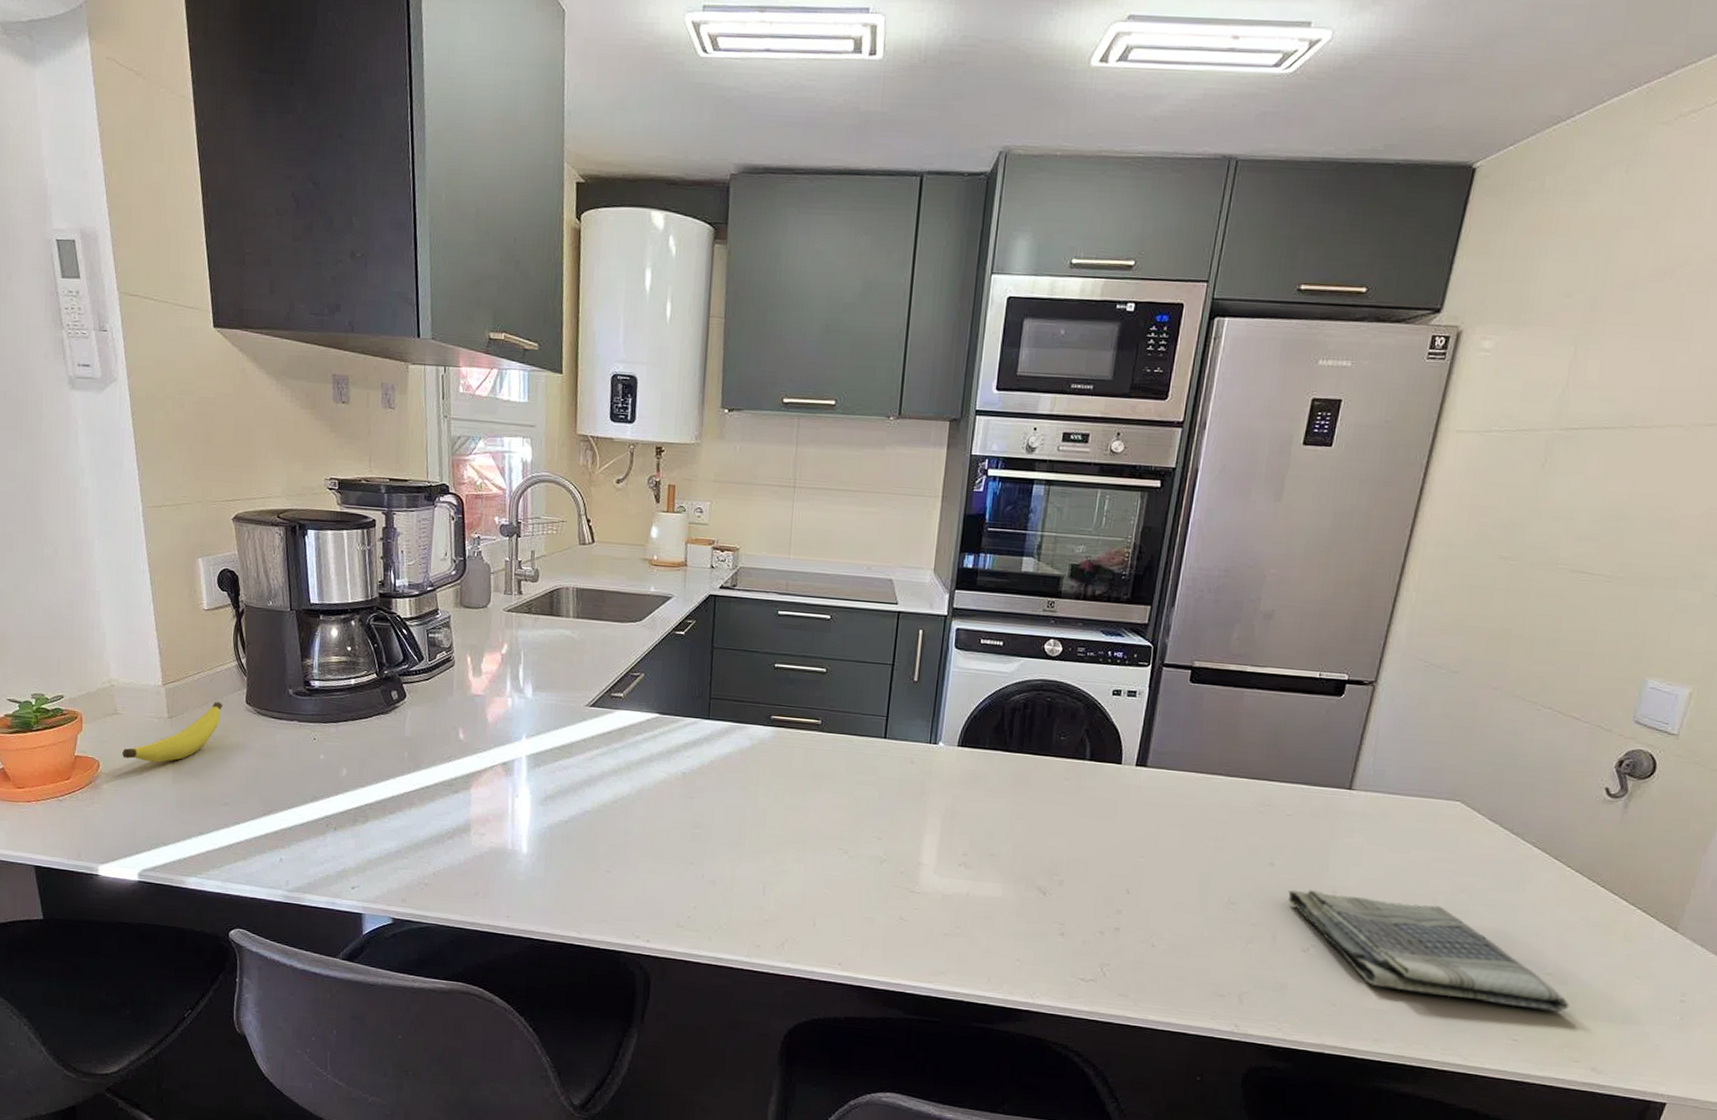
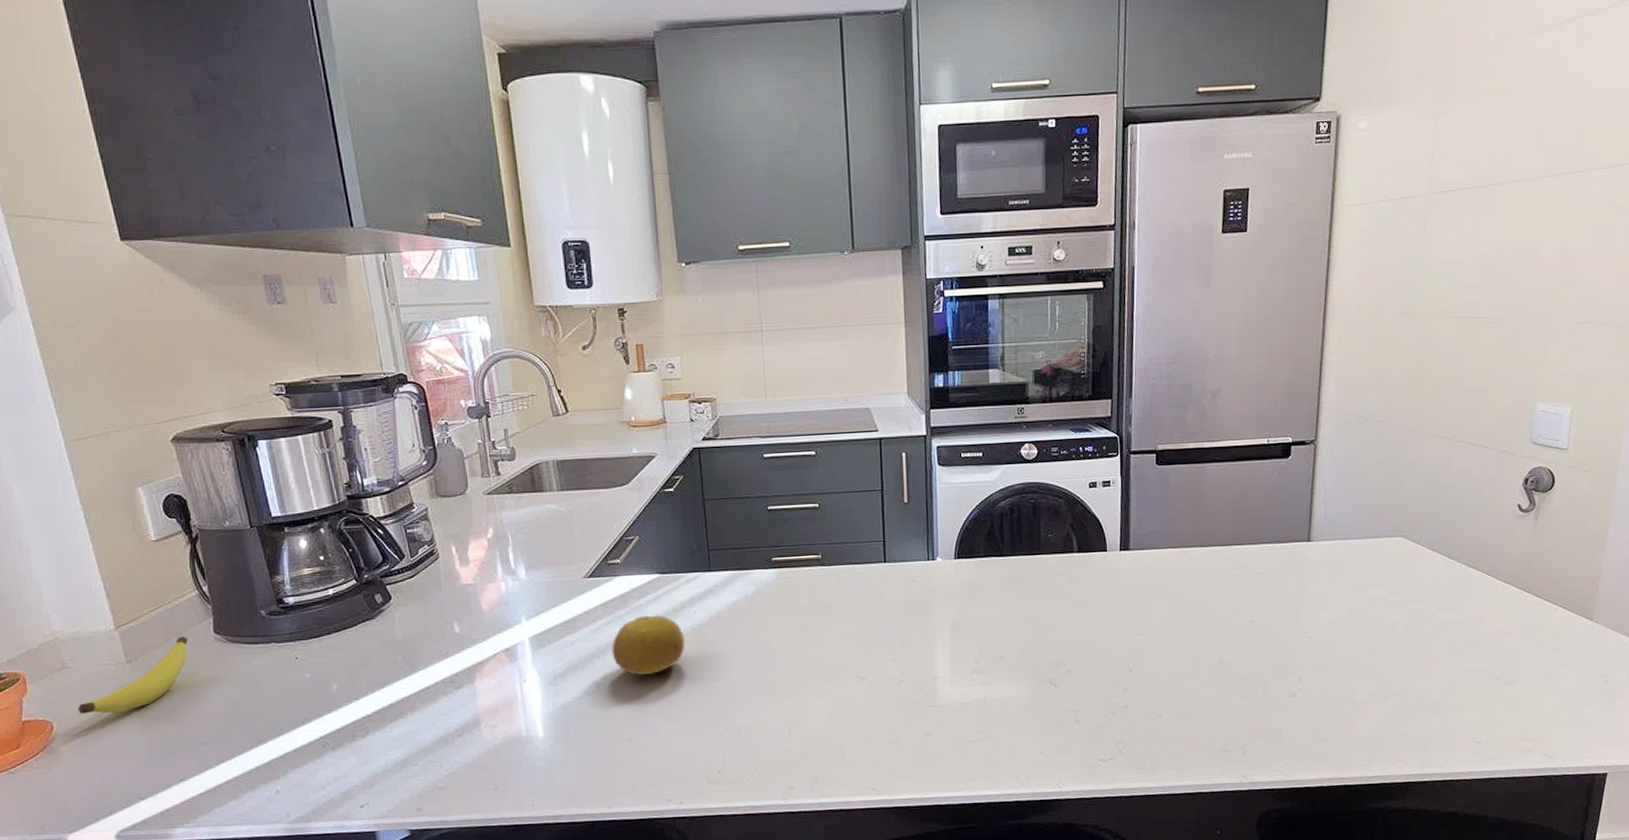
fruit: none [602,752,675,811] -> present [611,615,685,675]
dish towel: present [1288,889,1570,1013] -> none [1271,633,1518,717]

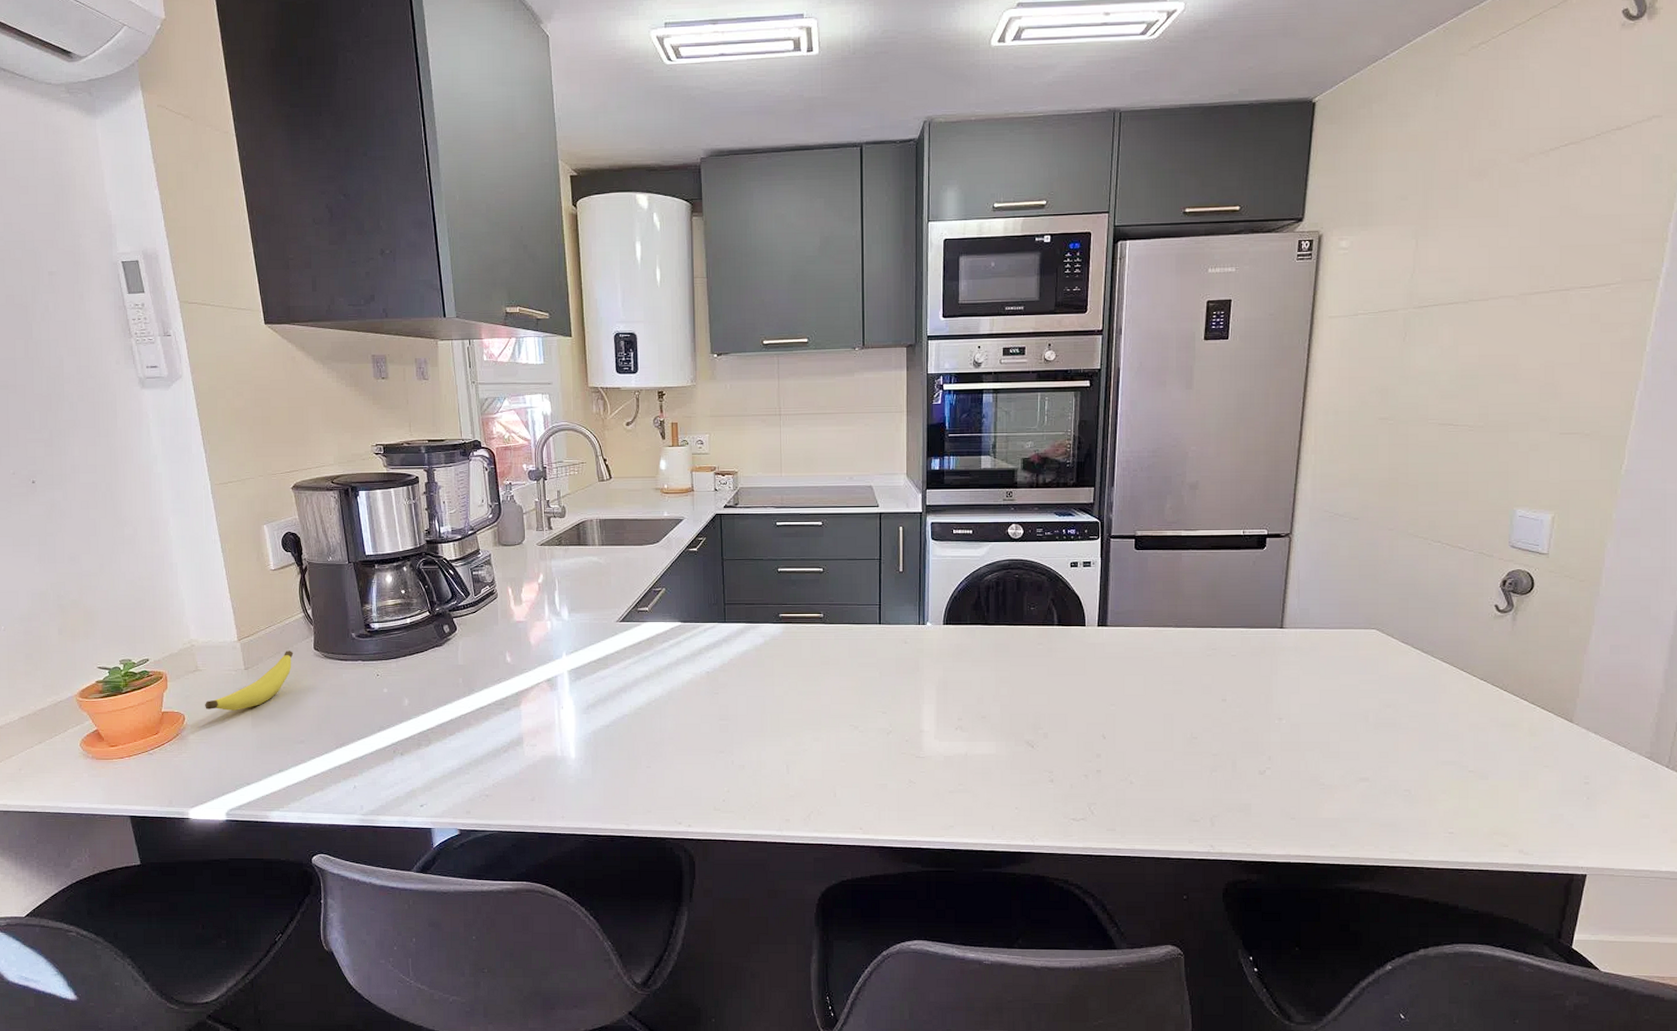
fruit: present [611,615,685,675] -> none [637,658,700,710]

